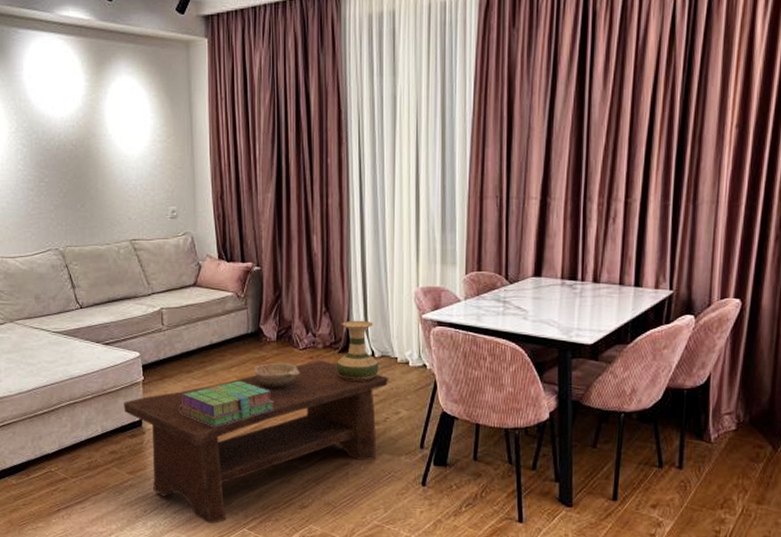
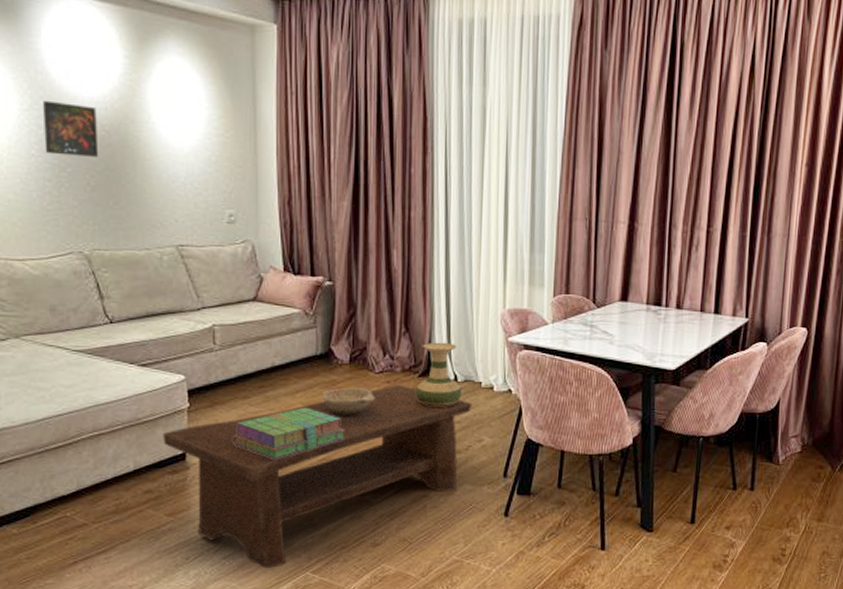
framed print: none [26,123,69,168] -> present [43,100,99,157]

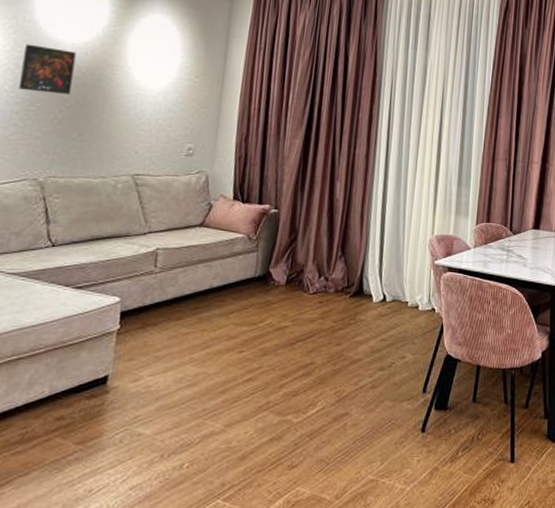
coffee table: present [163,384,473,569] -> none [85,304,398,499]
stack of books: present [233,407,345,459] -> none [159,327,275,380]
decorative bowl: present [323,387,375,415] -> none [256,307,307,334]
vase: present [415,342,462,407] -> none [345,265,389,326]

